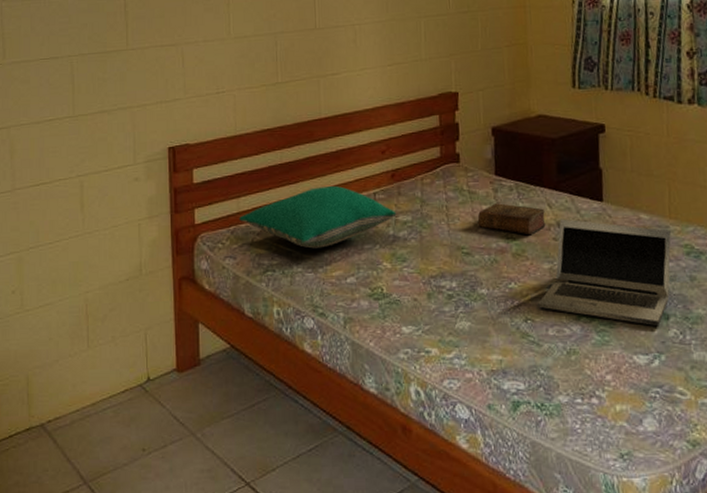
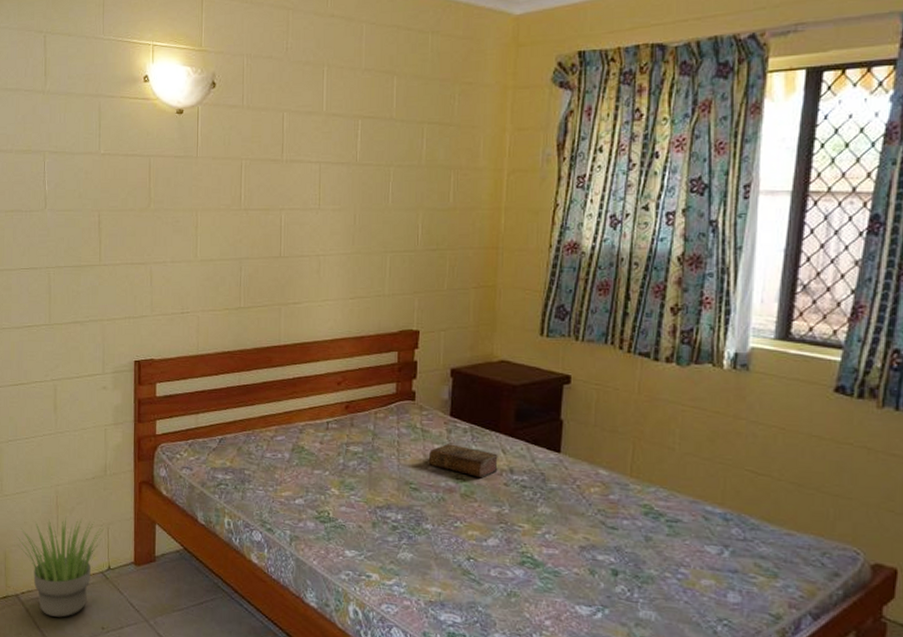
potted plant: none [38,326,143,444] -> present [14,517,106,618]
pillow: present [239,186,397,249] -> none [197,411,348,469]
laptop: present [538,219,671,326] -> none [482,465,630,580]

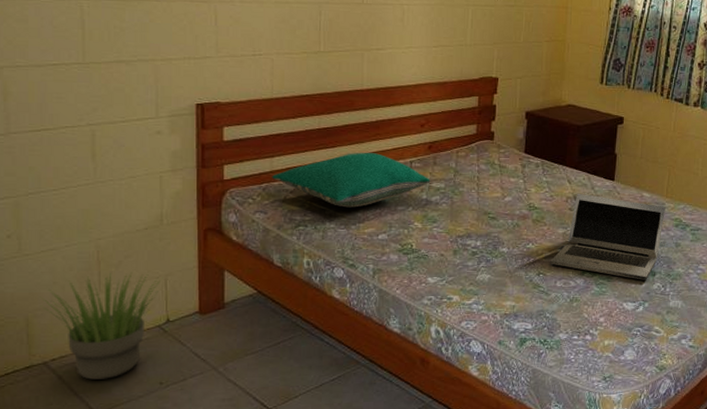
pillow: none [197,411,348,469] -> present [272,153,431,208]
book: present [428,444,498,478] -> none [505,177,565,205]
laptop: none [482,465,630,580] -> present [550,193,666,280]

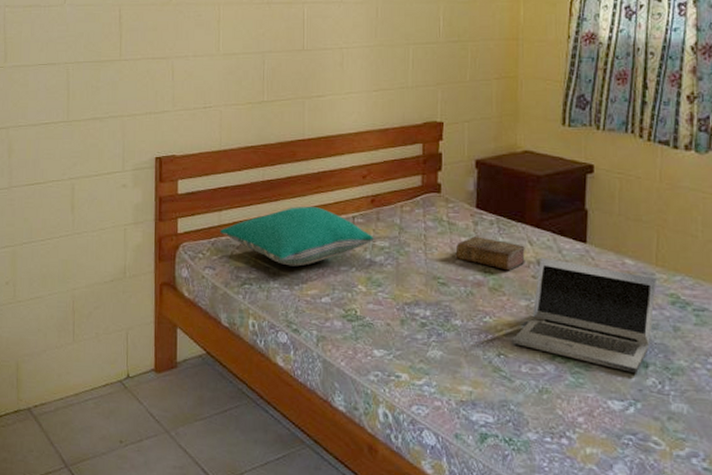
potted plant: present [39,272,163,380] -> none [27,323,125,432]
book: none [505,177,565,205] -> present [455,236,525,271]

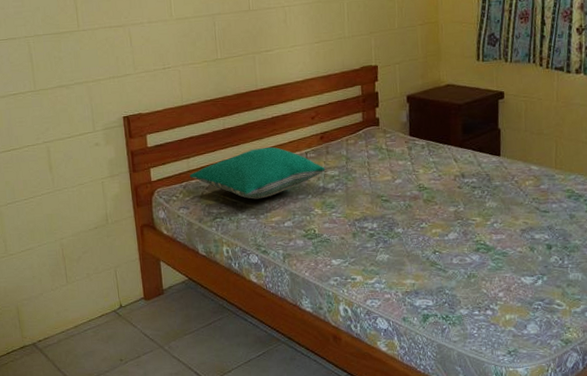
book: present [455,236,525,271] -> none [394,159,452,185]
laptop: present [512,257,656,373] -> none [444,171,556,254]

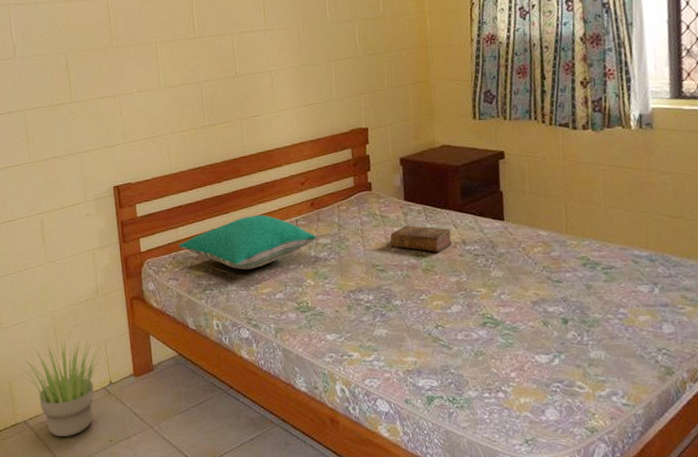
potted plant: none [24,265,113,358] -> present [17,339,103,437]
book: none [394,159,452,185] -> present [390,225,452,253]

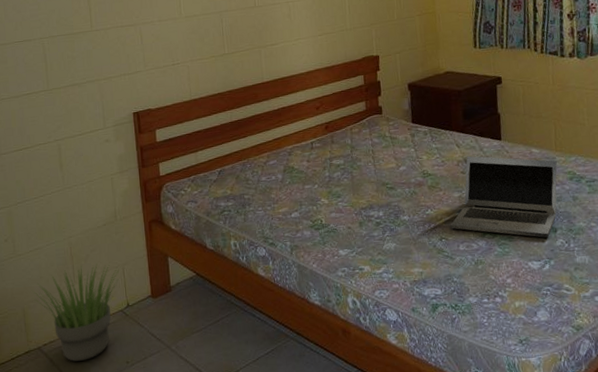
pillow: present [179,215,317,270] -> none [198,138,331,191]
book: present [390,225,452,253] -> none [398,146,455,171]
laptop: none [447,237,568,329] -> present [450,156,557,238]

